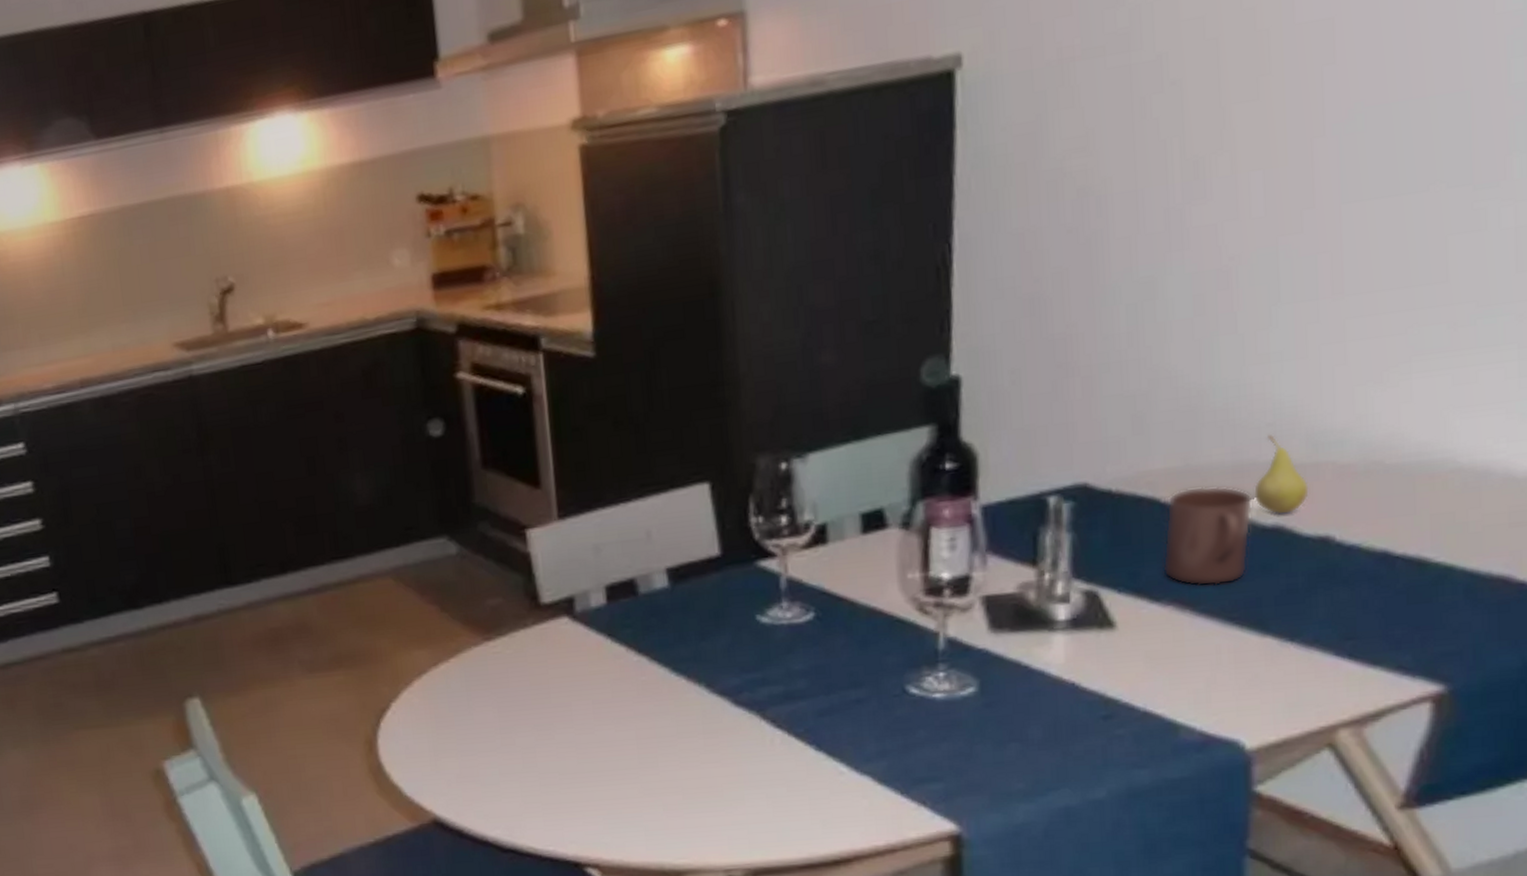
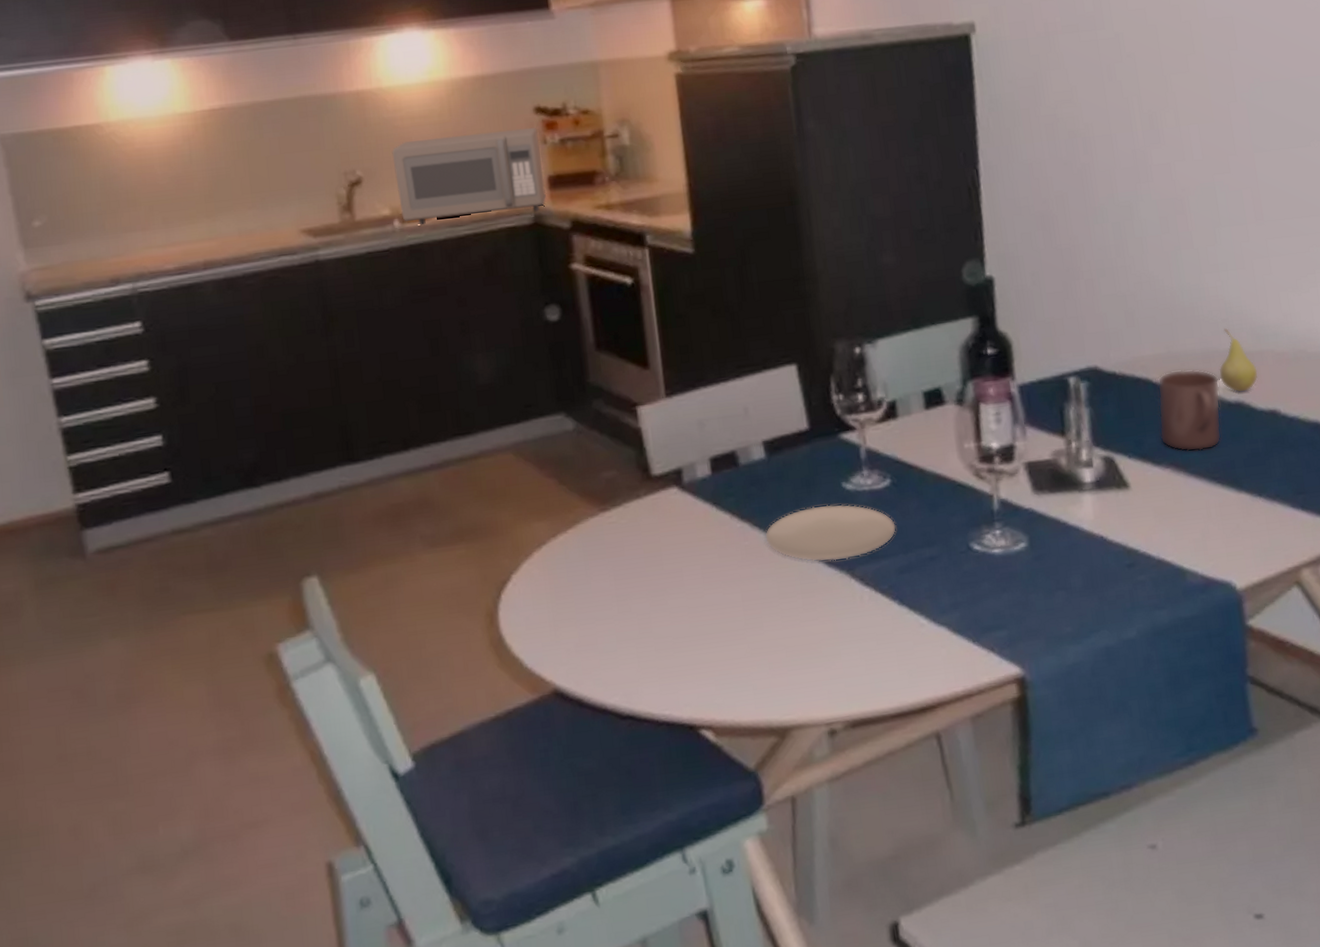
microwave: none [264,219,430,334] -> present [392,128,546,225]
plate: none [665,639,818,700] -> present [765,504,896,562]

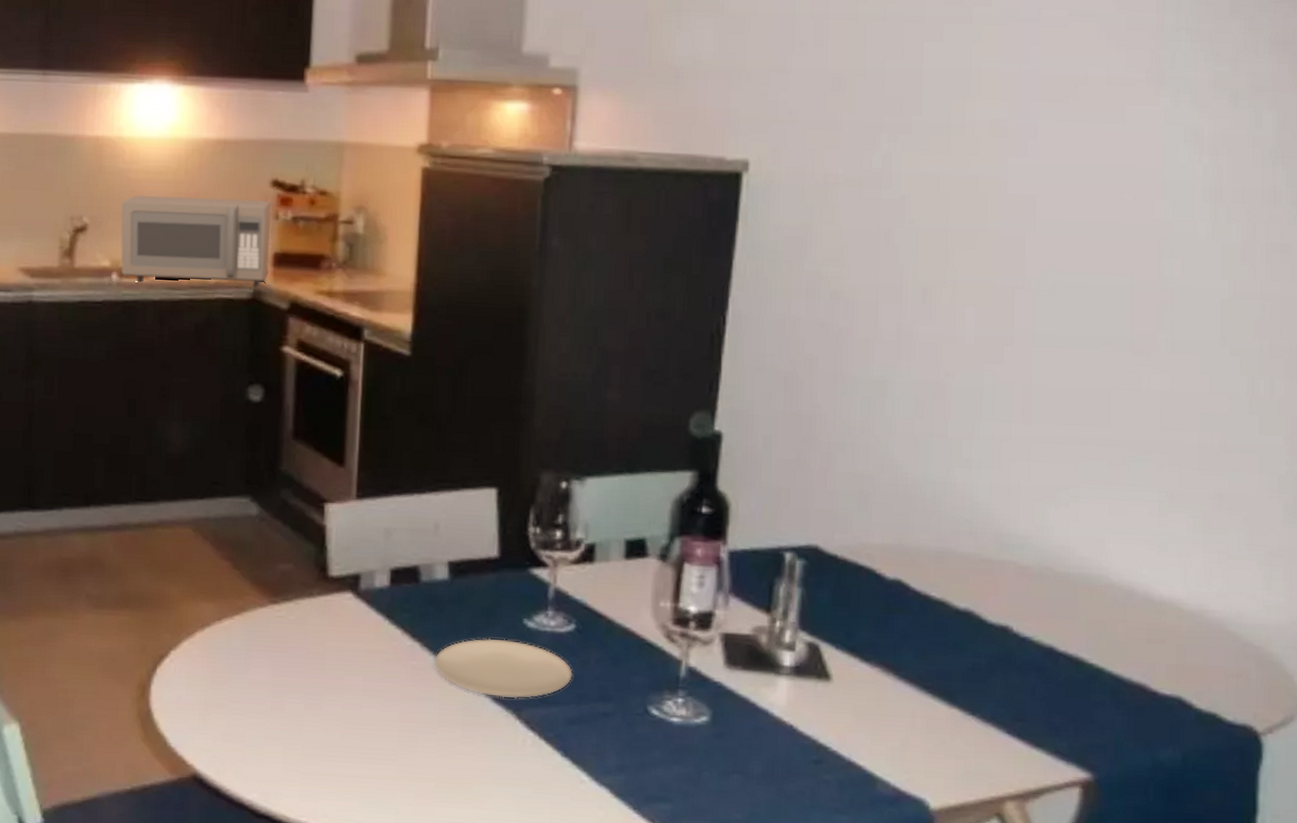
mug: present [1157,369,1222,452] -> none [874,564,950,656]
fruit: present [1218,327,1258,392] -> none [950,529,995,601]

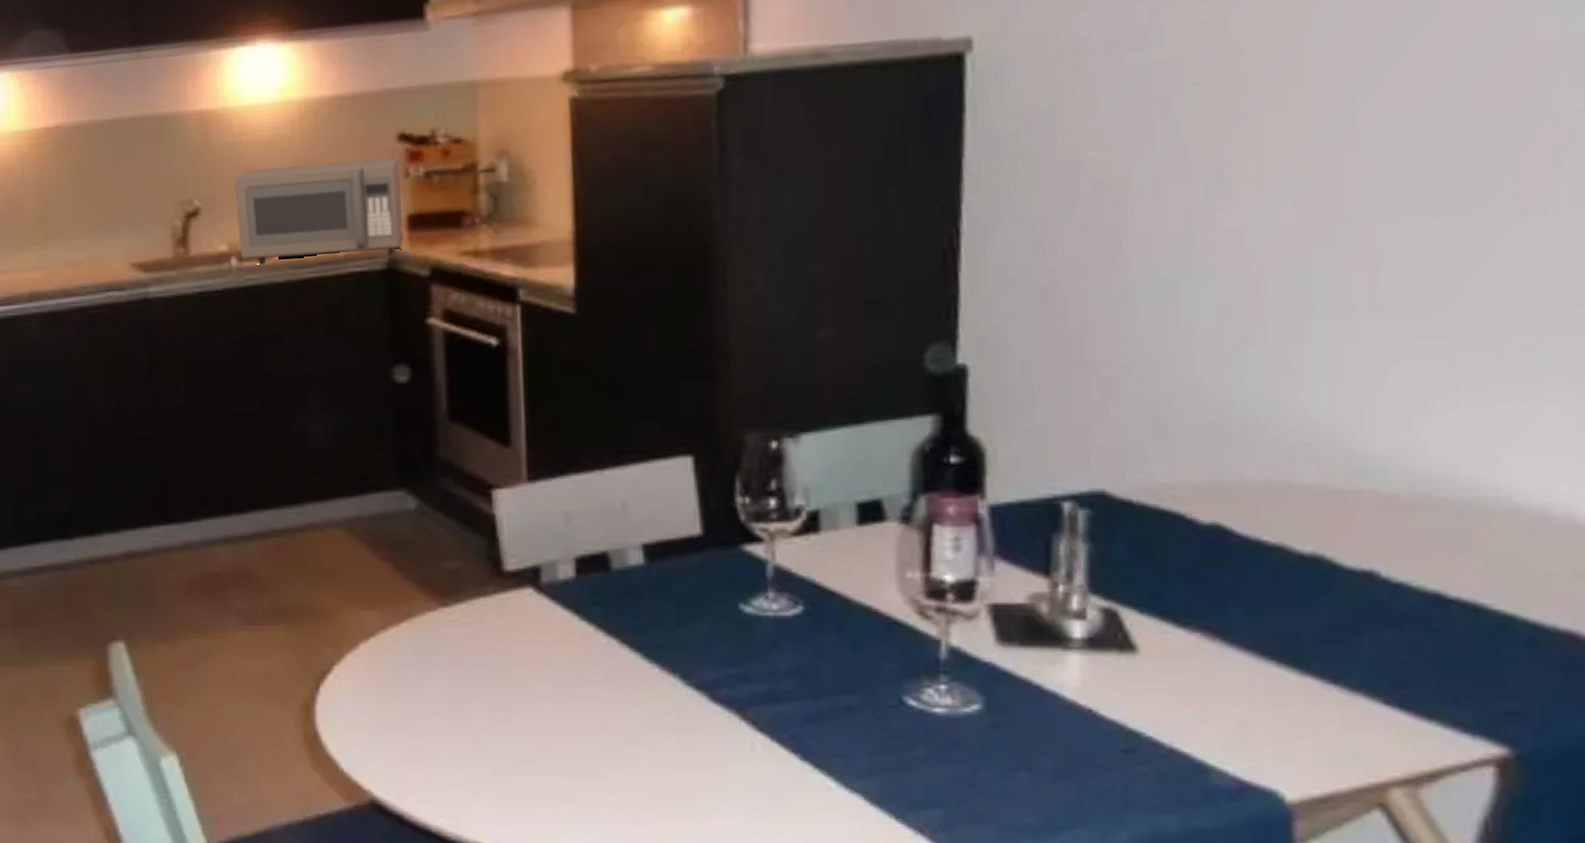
plate: present [434,638,573,699] -> none [636,628,805,697]

